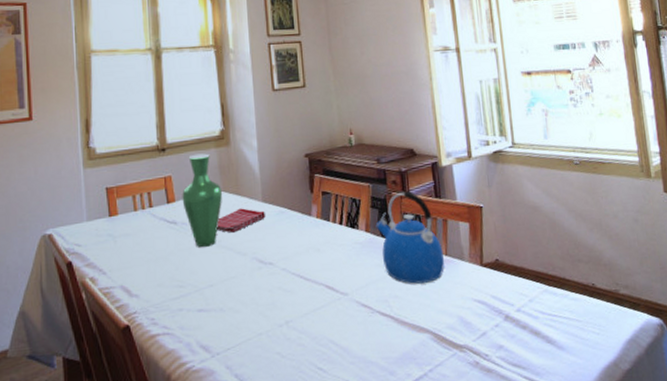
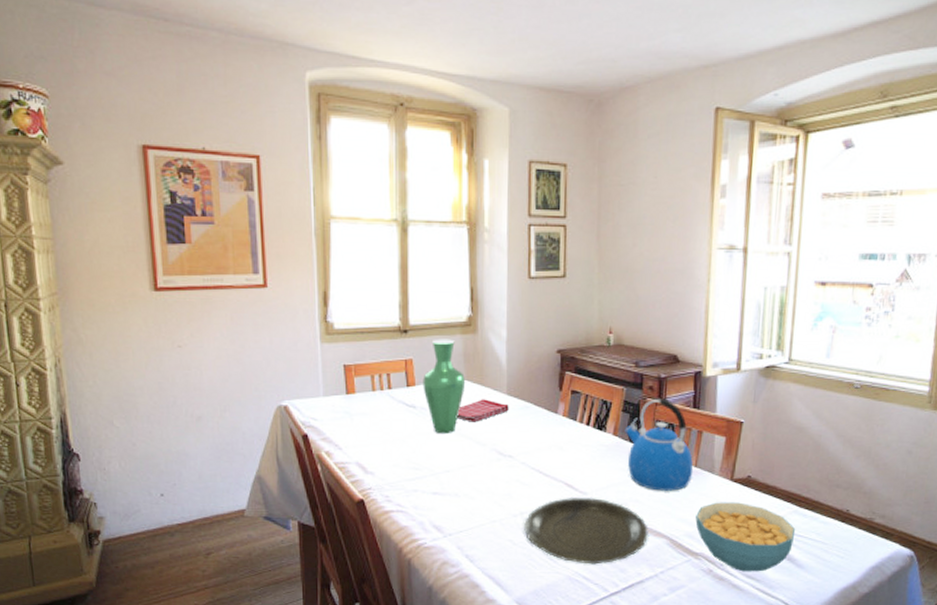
plate: none [290,298,412,370] -> present [524,498,648,565]
cereal bowl: none [454,287,550,361] -> present [695,502,796,572]

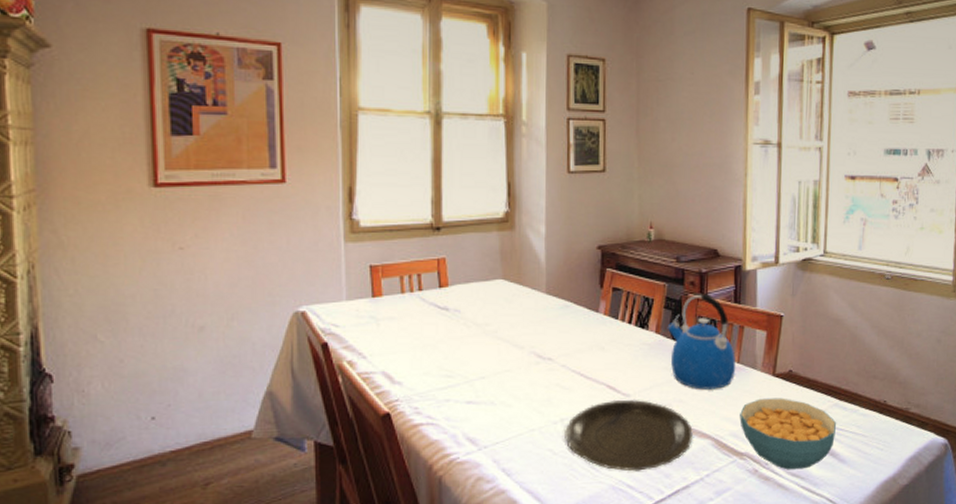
vase: present [423,339,466,434] -> none [456,236,503,338]
dish towel: present [457,399,509,422] -> none [493,299,548,324]

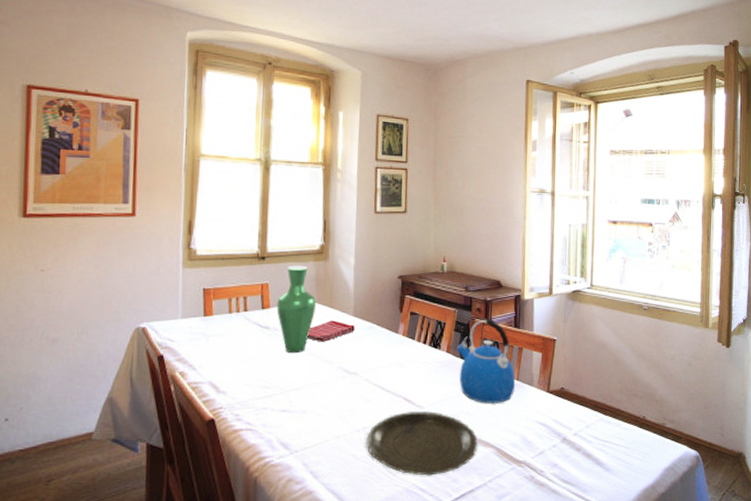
vase: none [456,236,503,338] -> present [276,265,317,354]
dish towel: none [493,299,548,324] -> present [307,320,355,342]
cereal bowl: present [740,398,837,470] -> none [518,412,603,477]

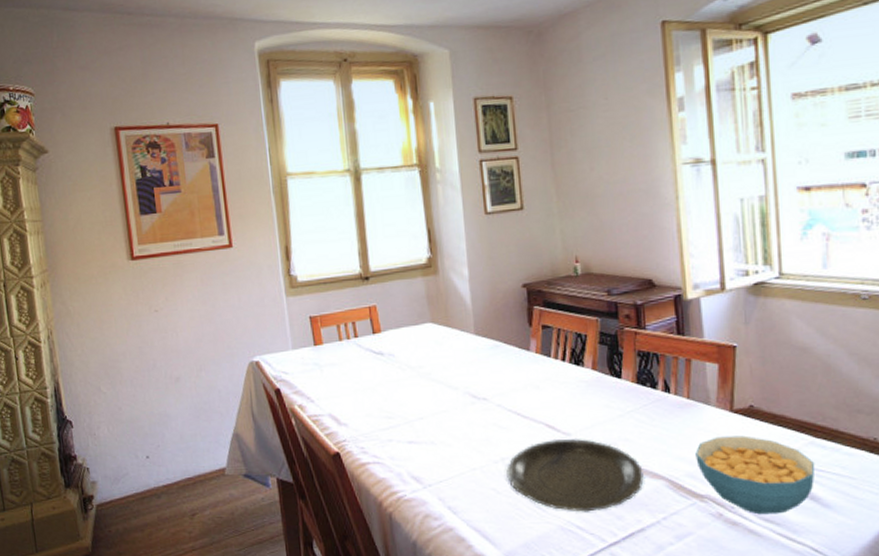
vase: present [276,265,317,354] -> none [388,282,432,380]
dish towel: present [307,320,355,342] -> none [425,340,478,366]
kettle: present [456,319,516,403] -> none [604,326,686,428]
cereal bowl: none [518,412,603,477] -> present [695,435,815,515]

